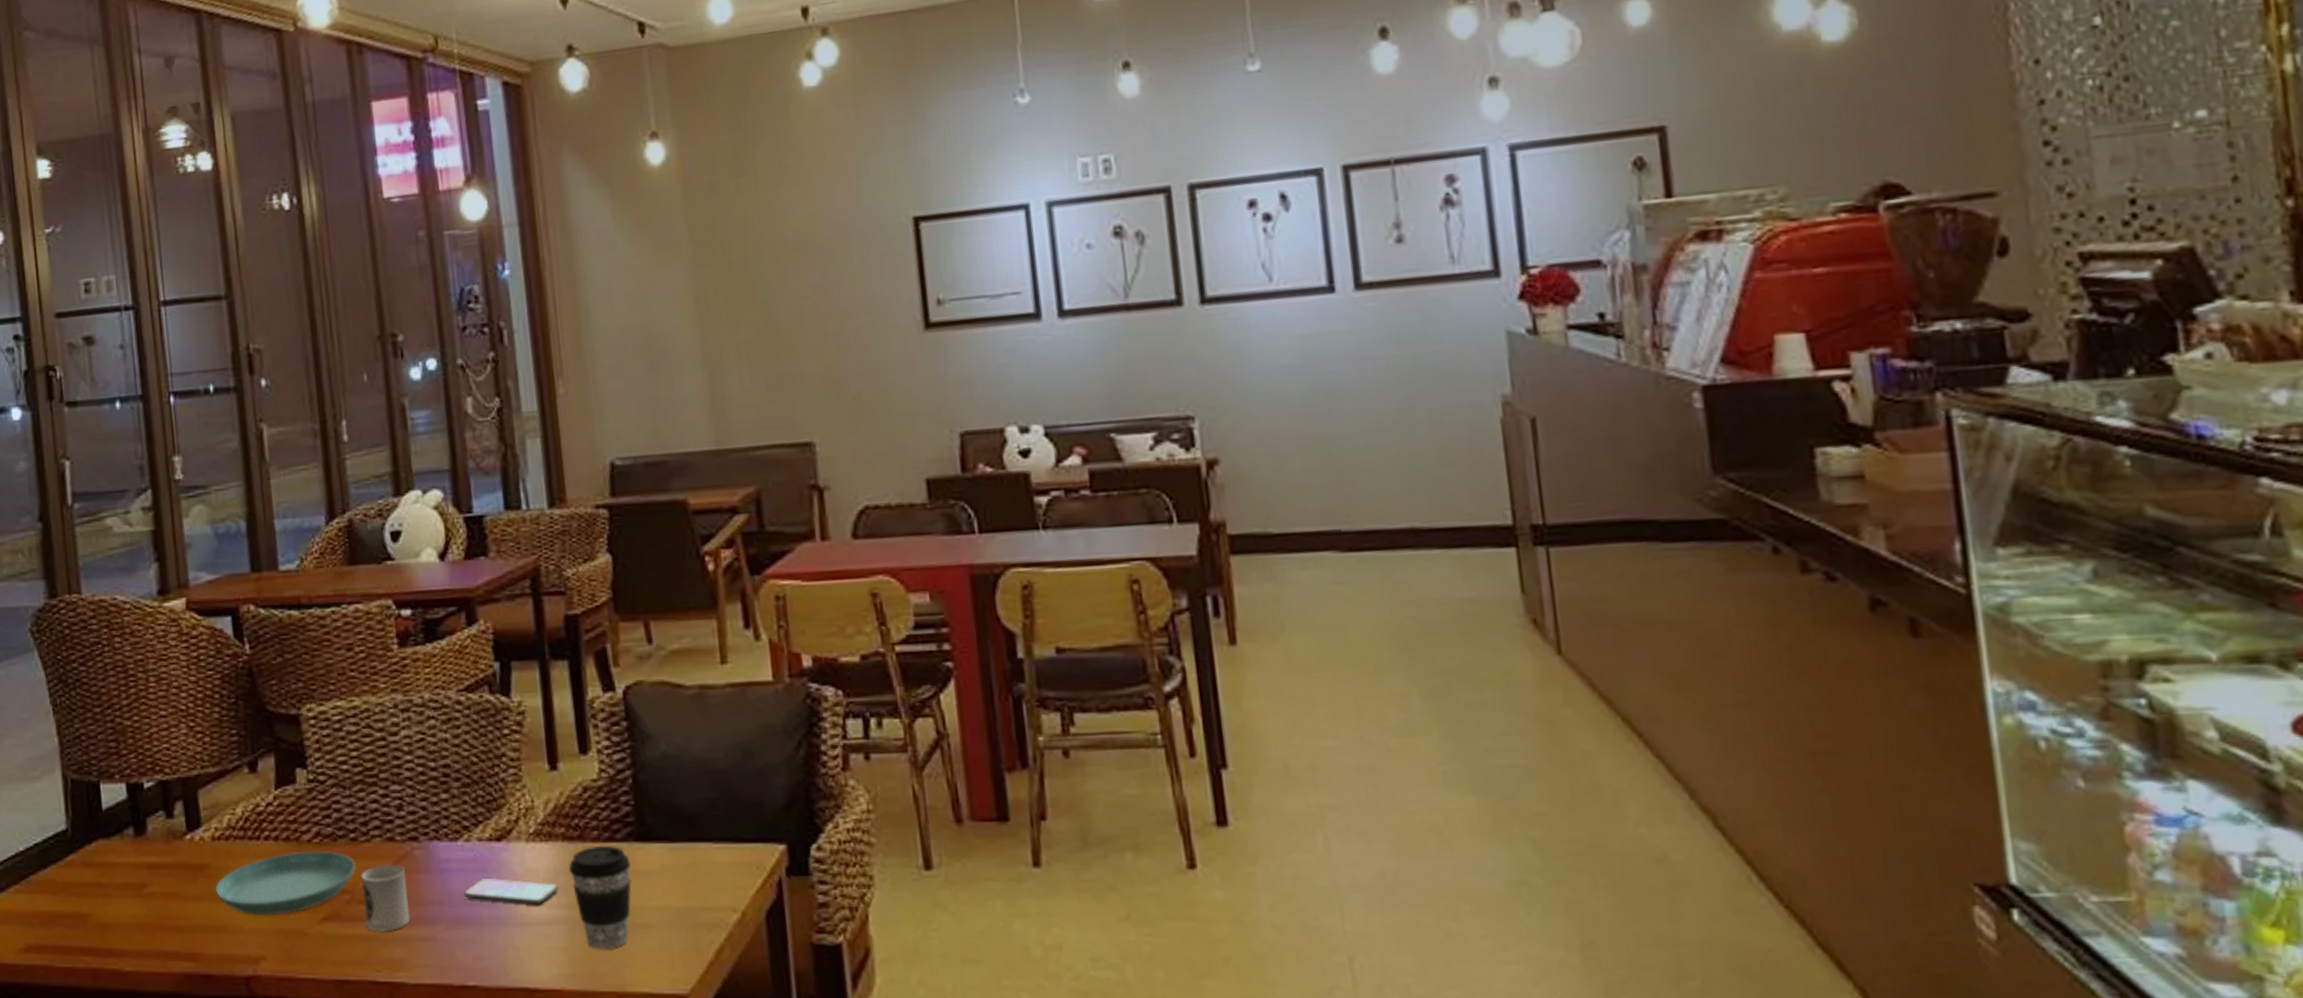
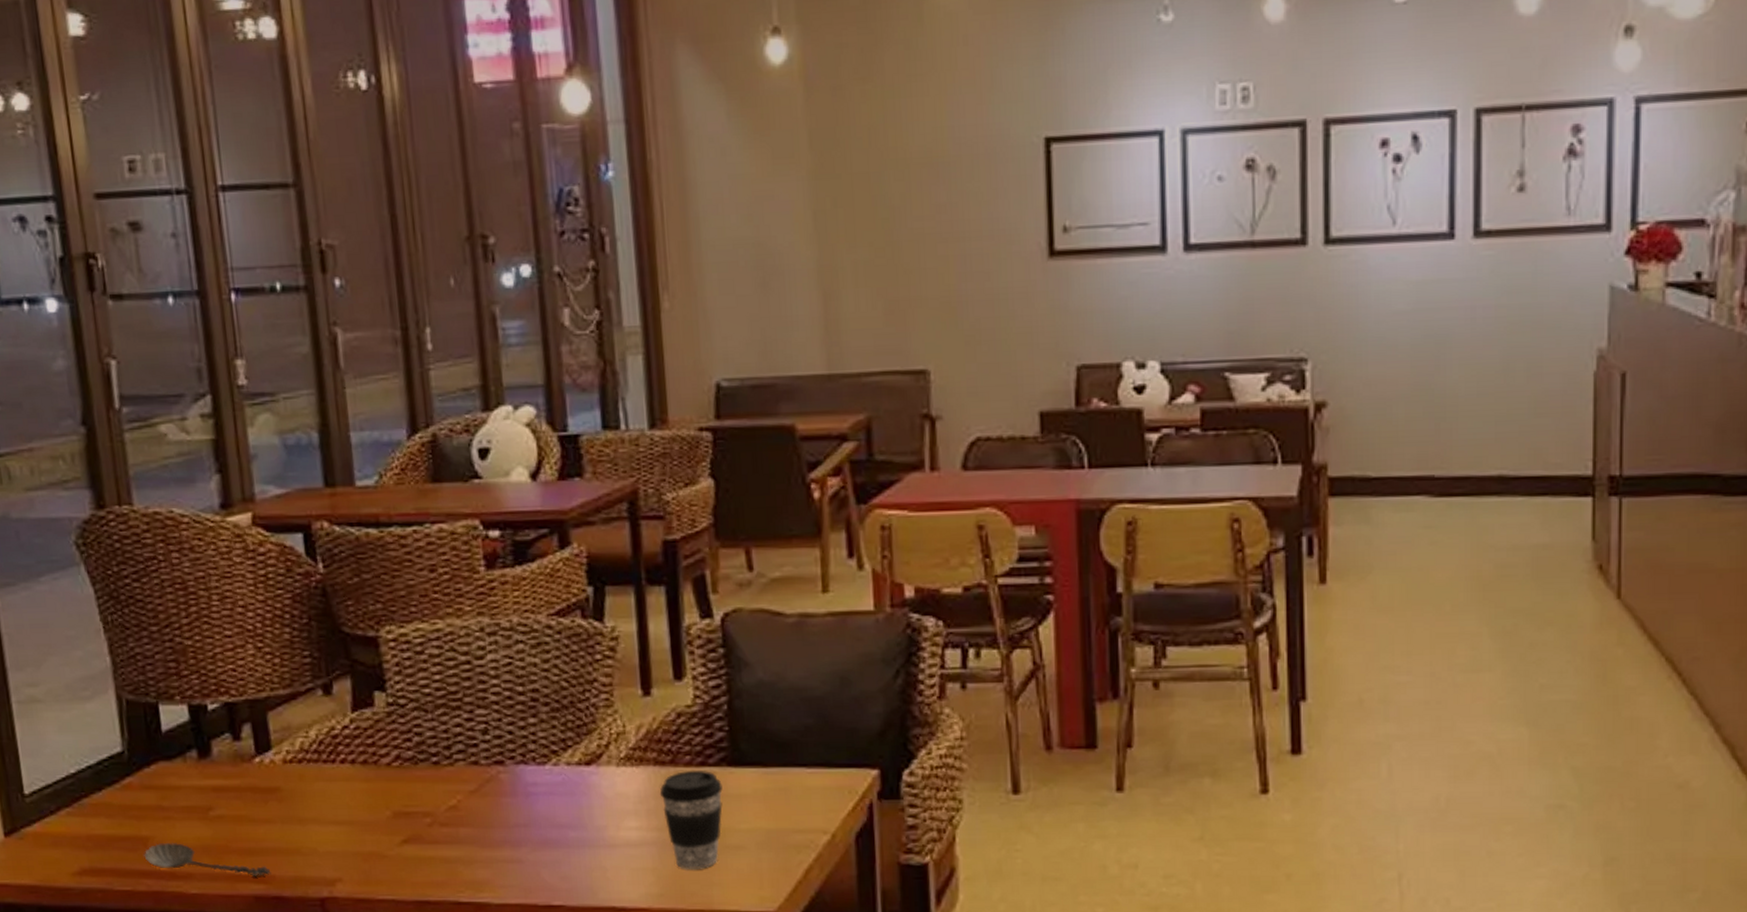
spoon: none [83,920,200,954] -> present [144,843,271,876]
saucer: present [215,851,356,916] -> none [287,774,438,839]
cup: present [361,864,411,932] -> none [443,787,495,854]
smartphone: present [464,877,559,906] -> none [551,801,649,828]

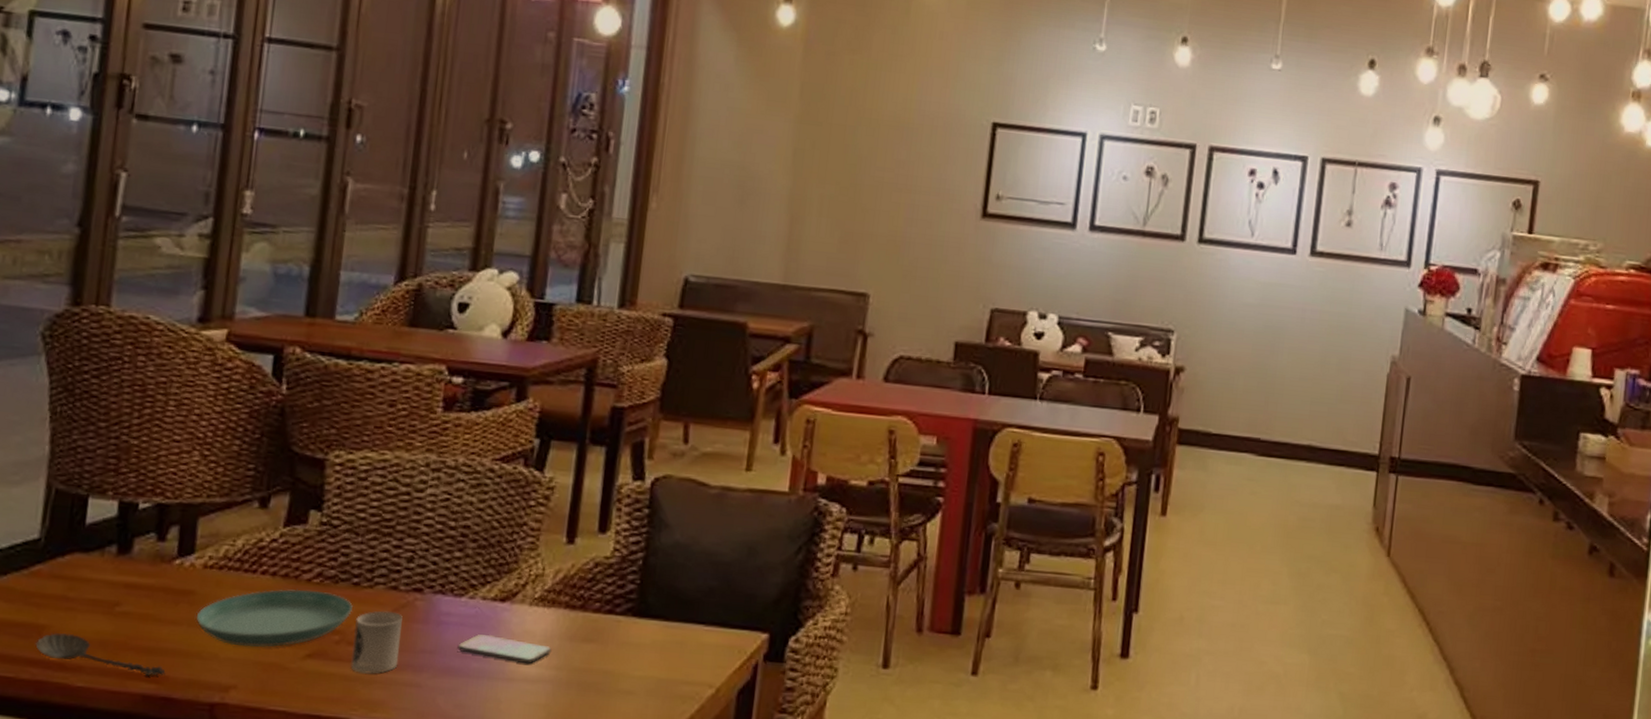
saucer: none [287,774,438,839] -> present [196,589,353,647]
cup: none [443,787,495,854] -> present [350,611,403,674]
smartphone: none [551,801,649,828] -> present [457,634,552,664]
coffee cup: present [659,770,723,870] -> none [564,616,625,710]

